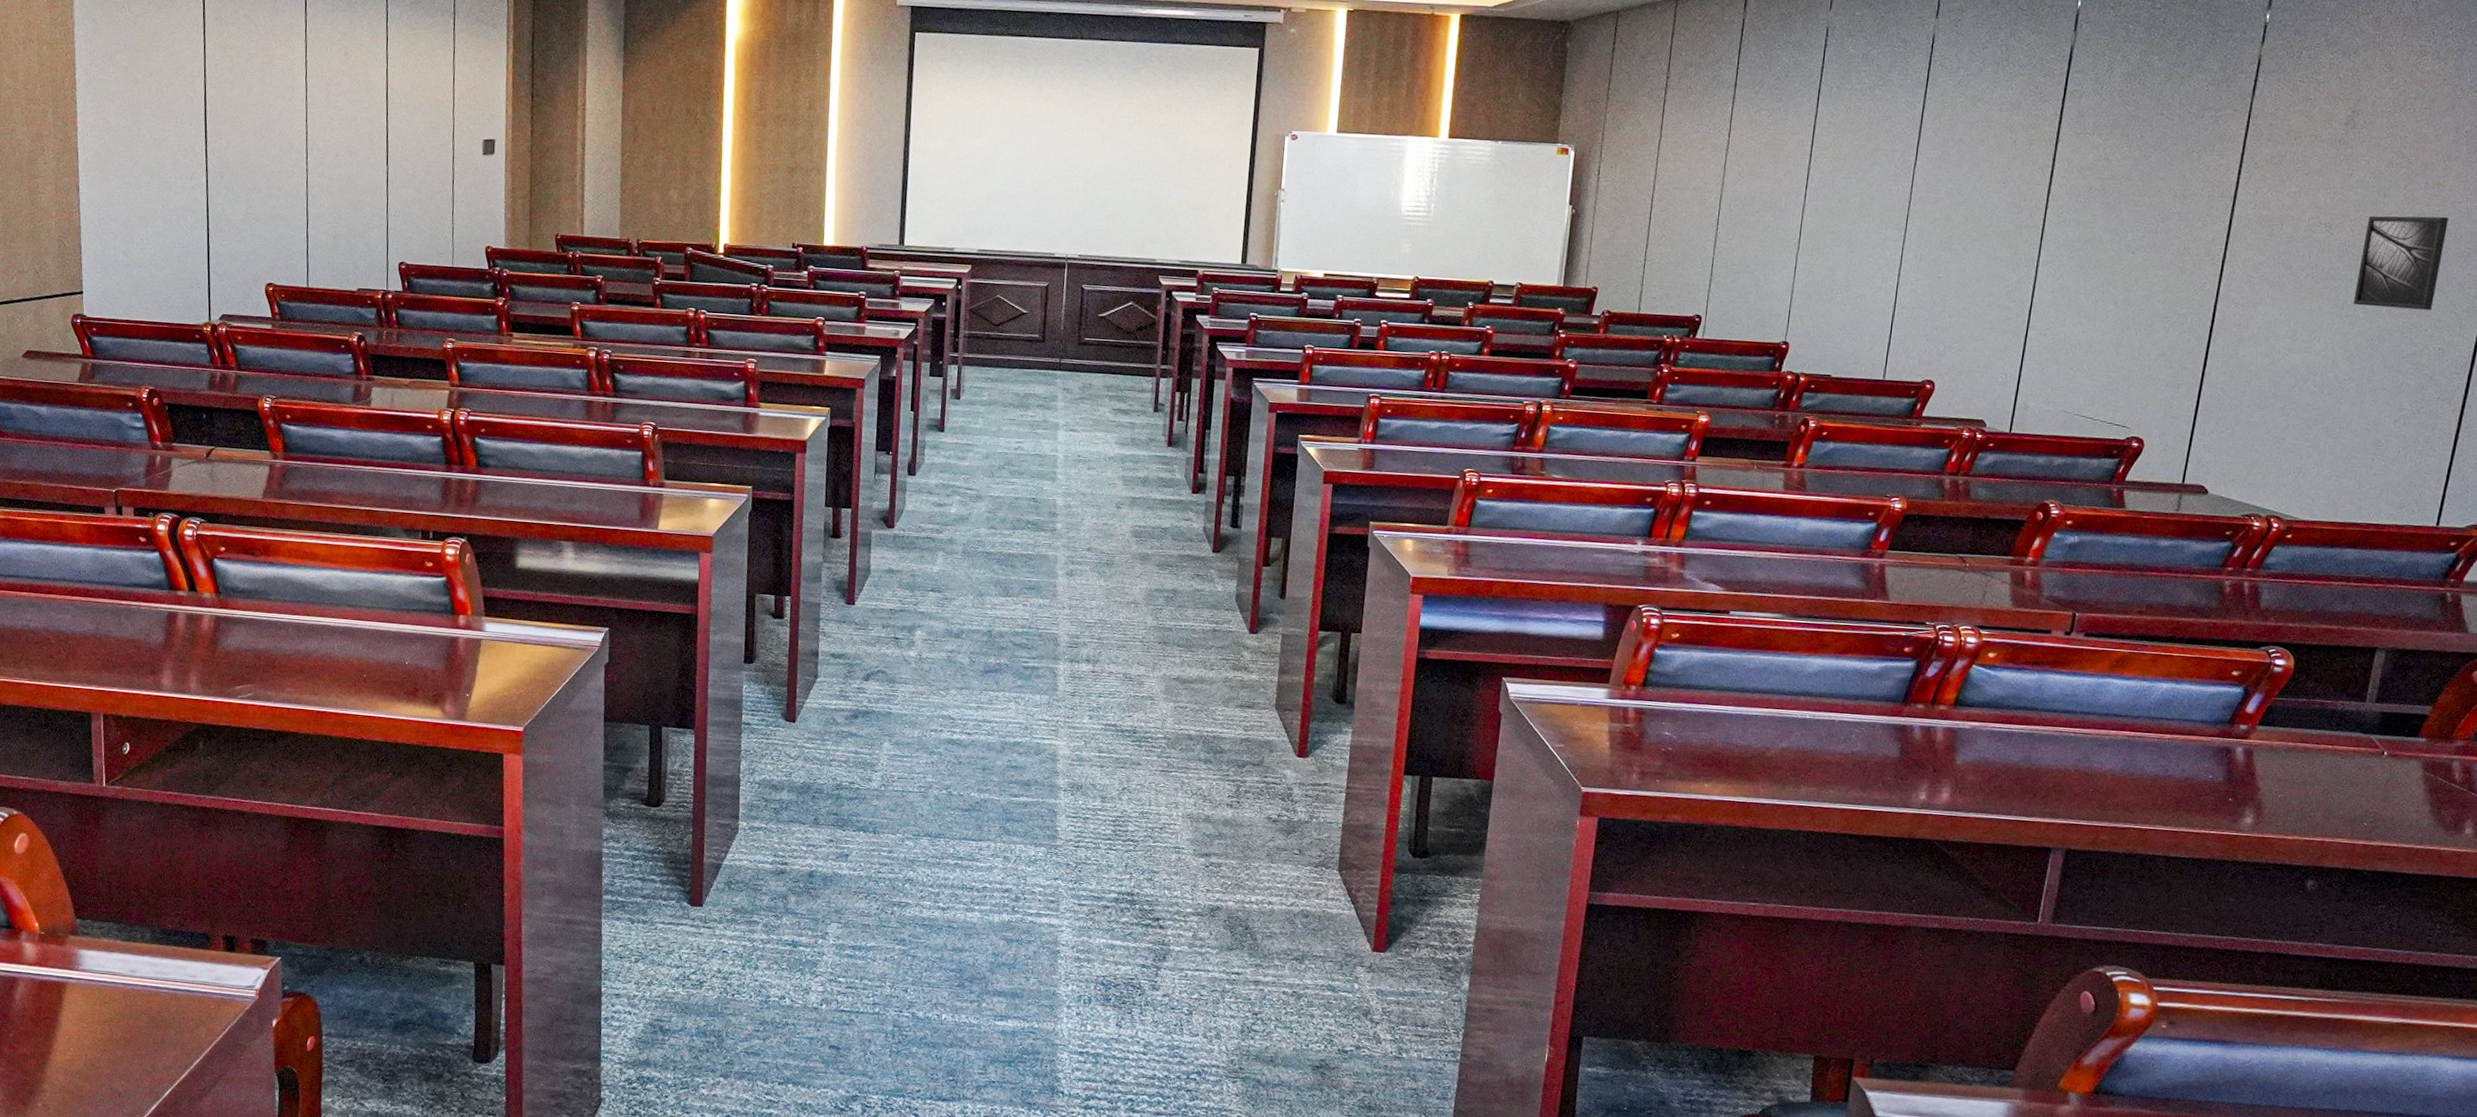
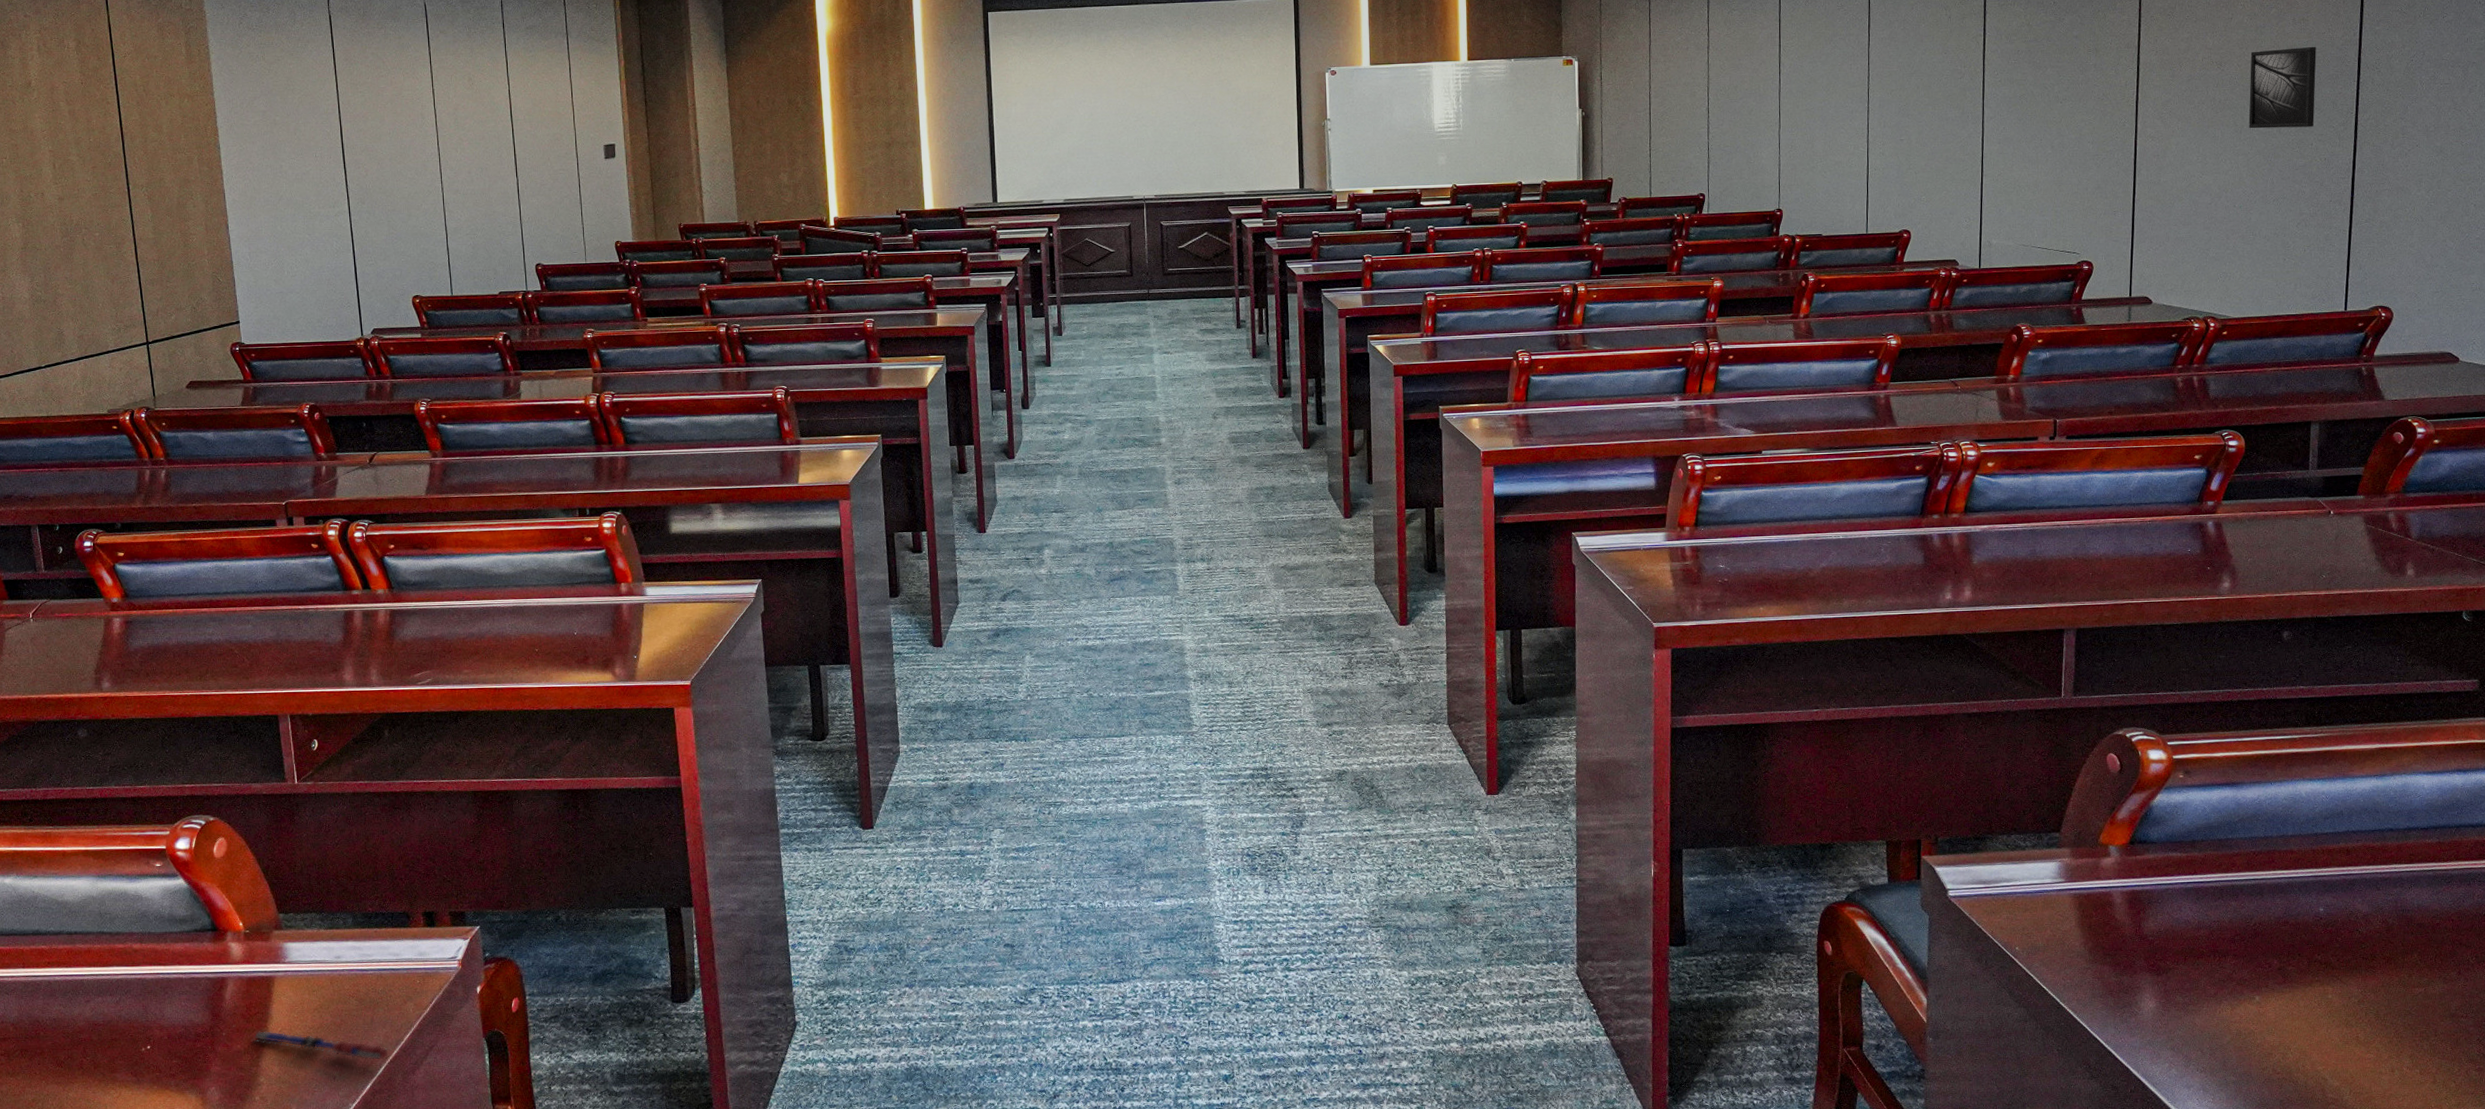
pen: none [38,1036,178,1083] -> present [252,1030,390,1061]

